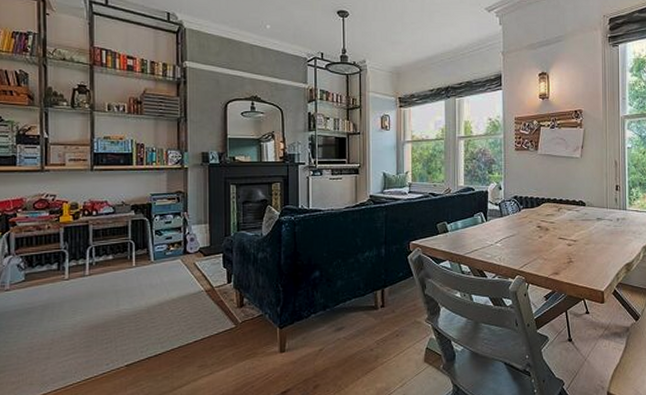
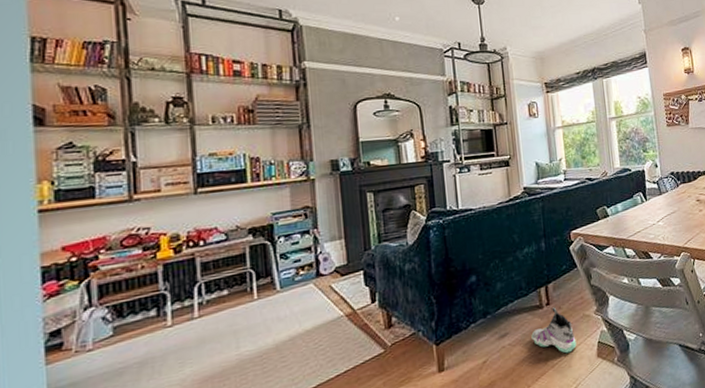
sneaker: none [365,310,406,354] -> present [531,307,577,354]

